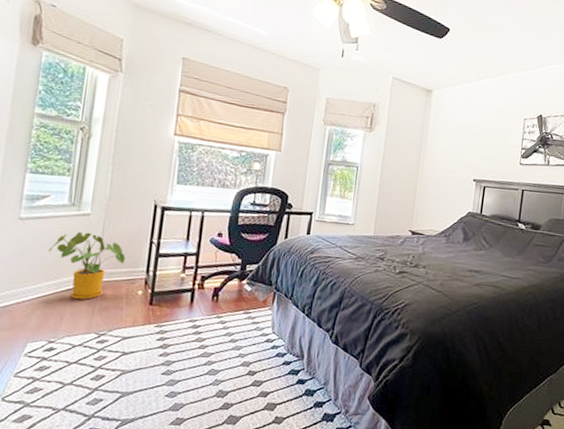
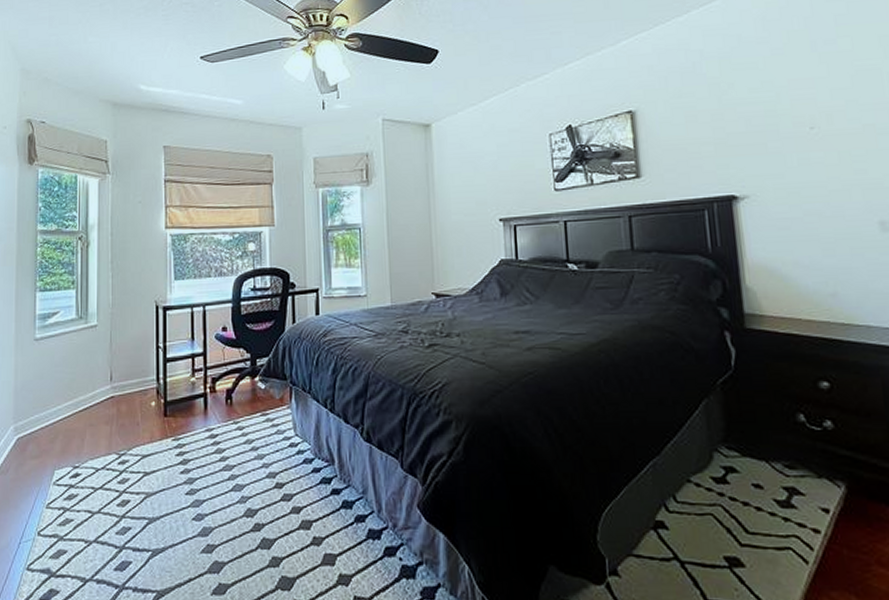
house plant: present [49,231,126,300] -> none [64,344,135,419]

